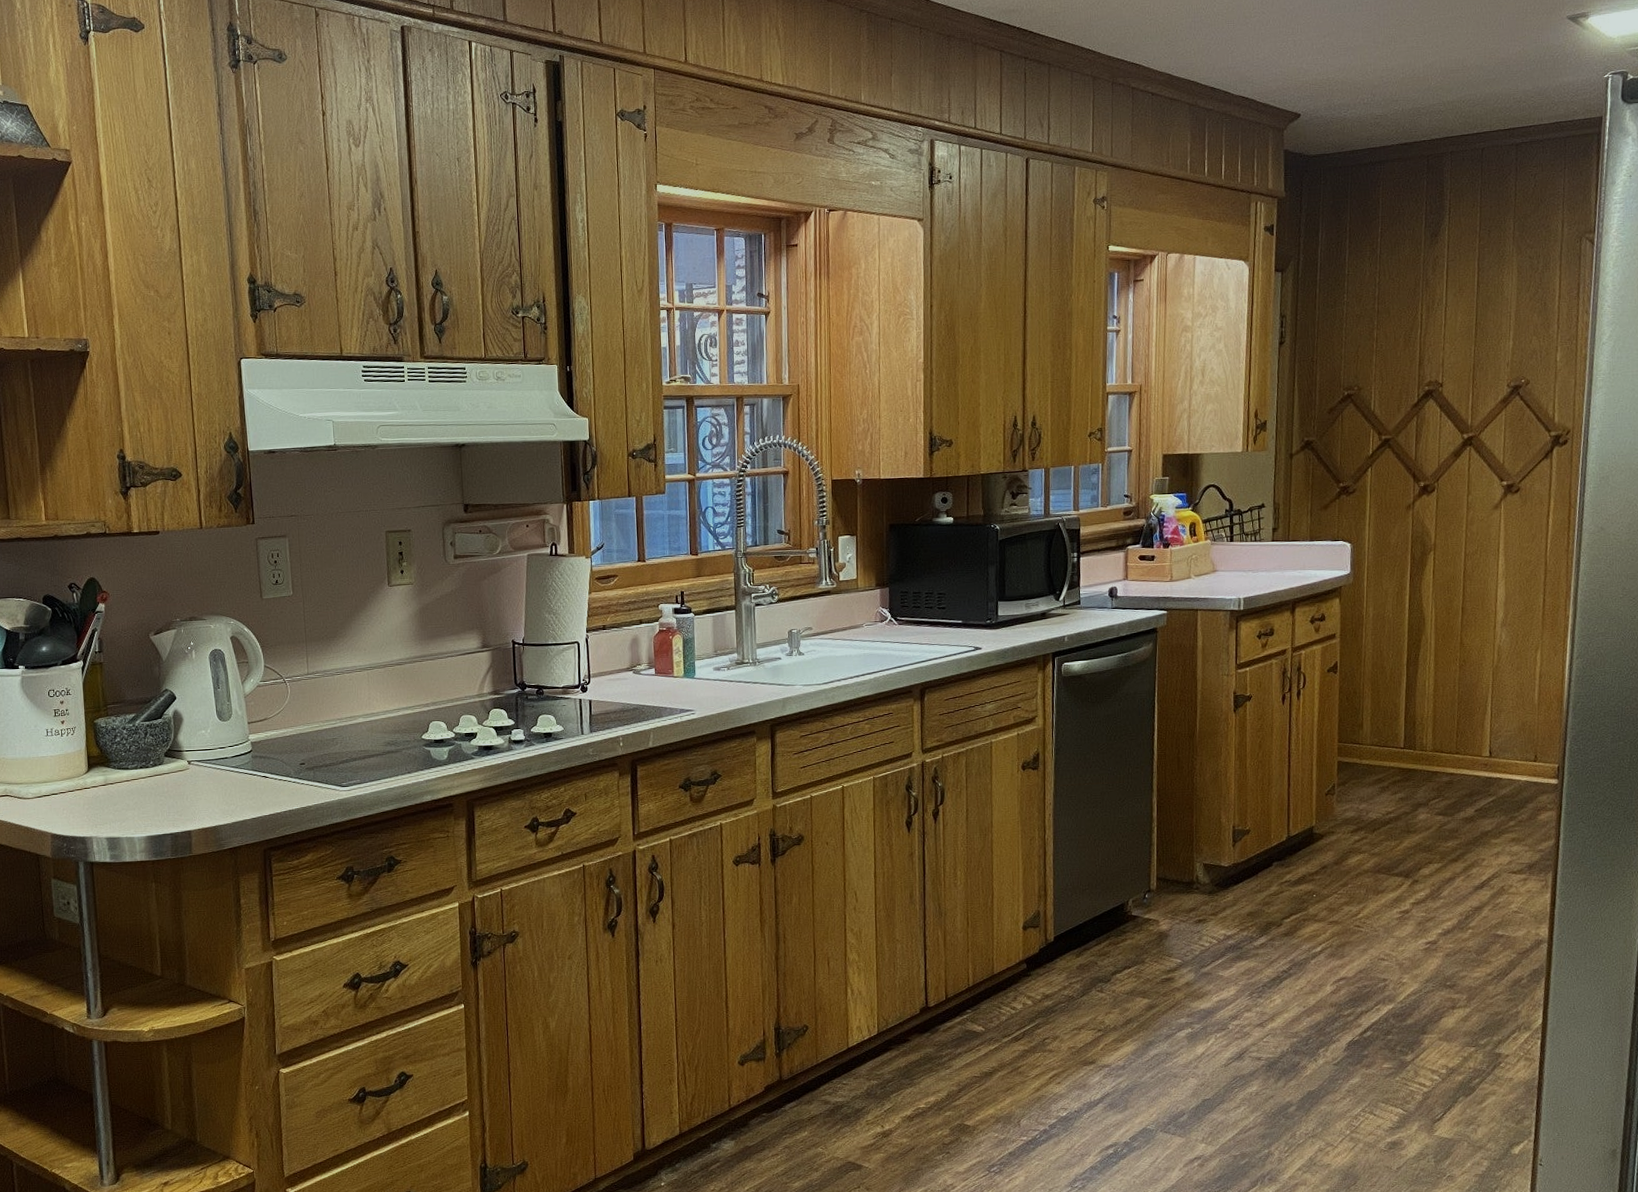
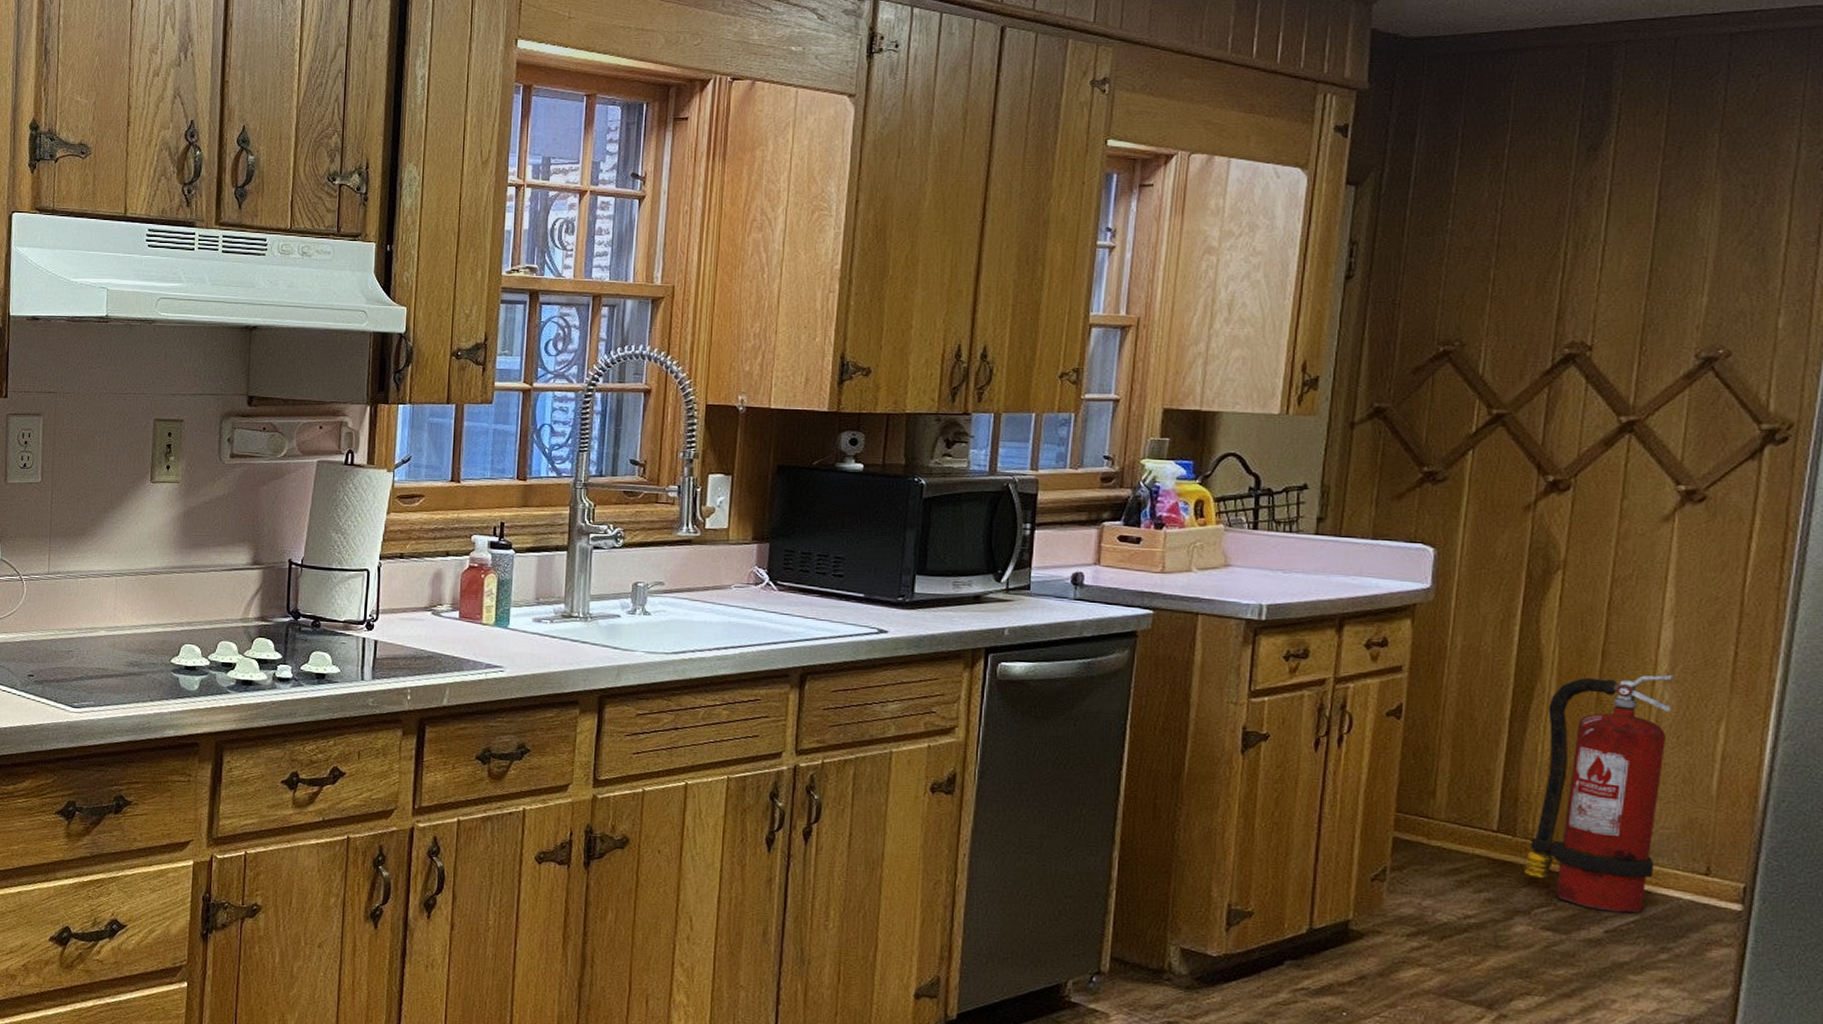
fire extinguisher: none [1423,621,1508,796] -> present [1524,674,1676,914]

